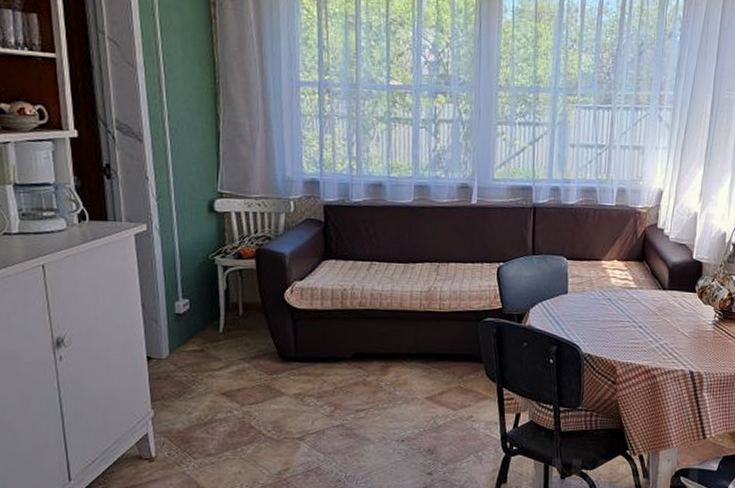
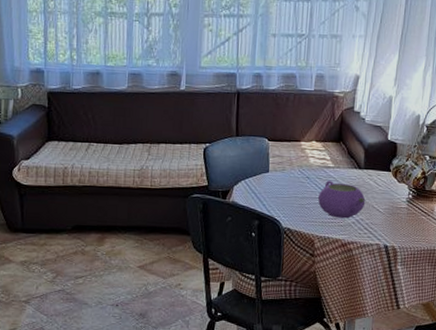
teapot: none [619,303,670,343] -> present [317,181,366,219]

